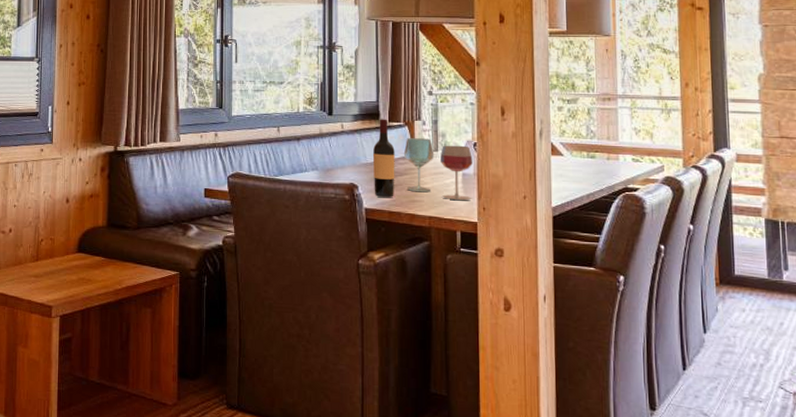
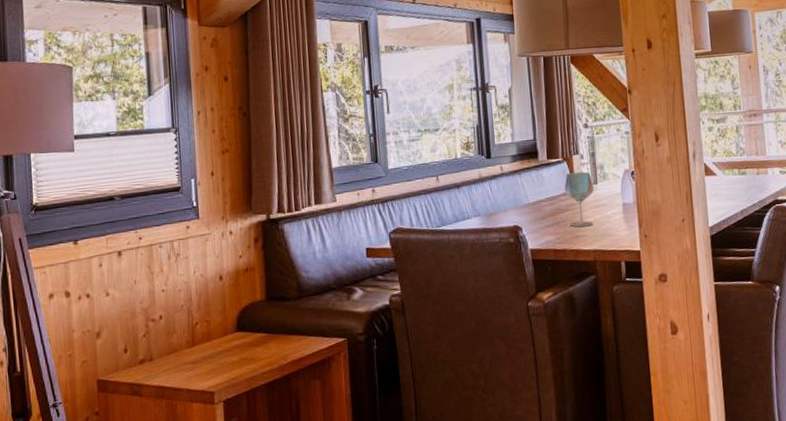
wine bottle: present [372,119,395,198] -> none [533,156,558,237]
wineglass: present [439,145,472,200] -> none [600,175,633,231]

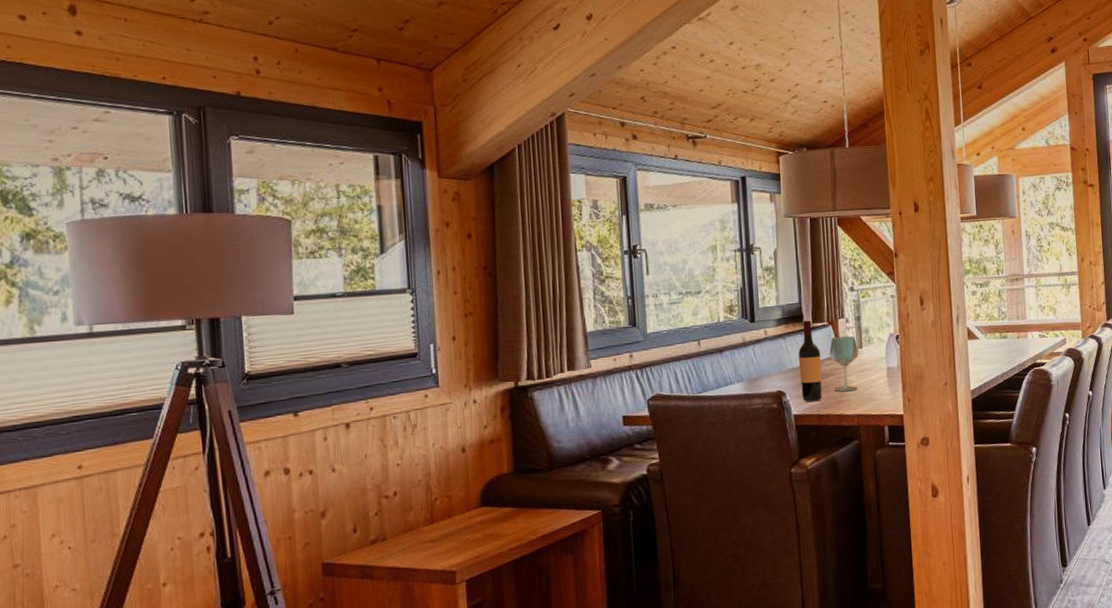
wine bottle: none [533,156,558,237] -> present [798,320,822,402]

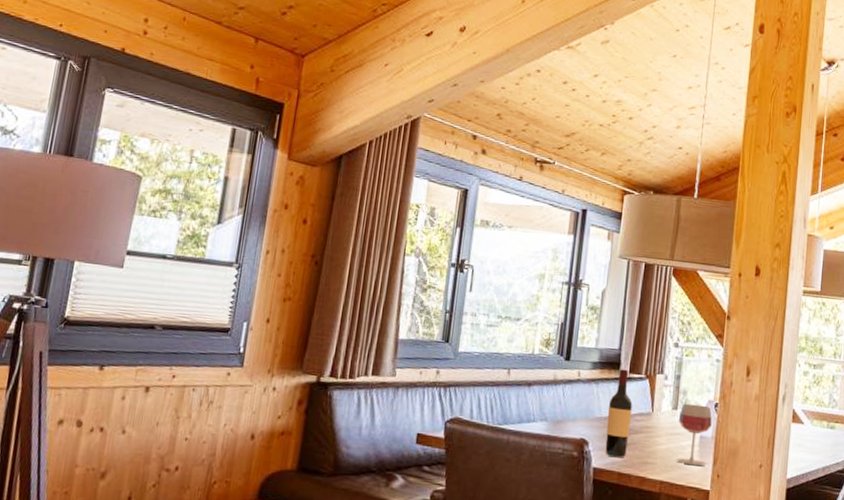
wine glass: present [829,336,859,392] -> none [641,392,673,454]
wineglass: none [864,339,897,395] -> present [677,403,712,466]

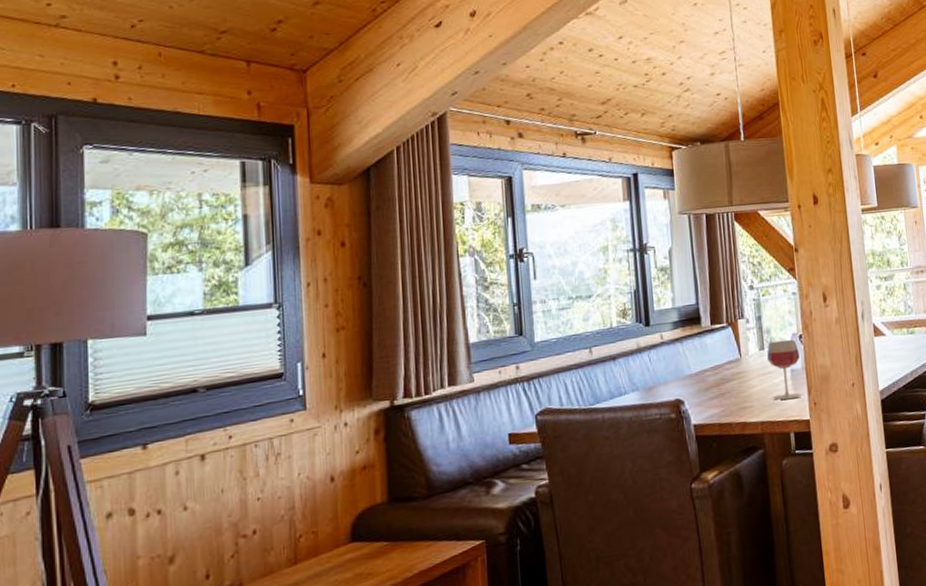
wine bottle: present [605,369,633,458] -> none [696,322,723,411]

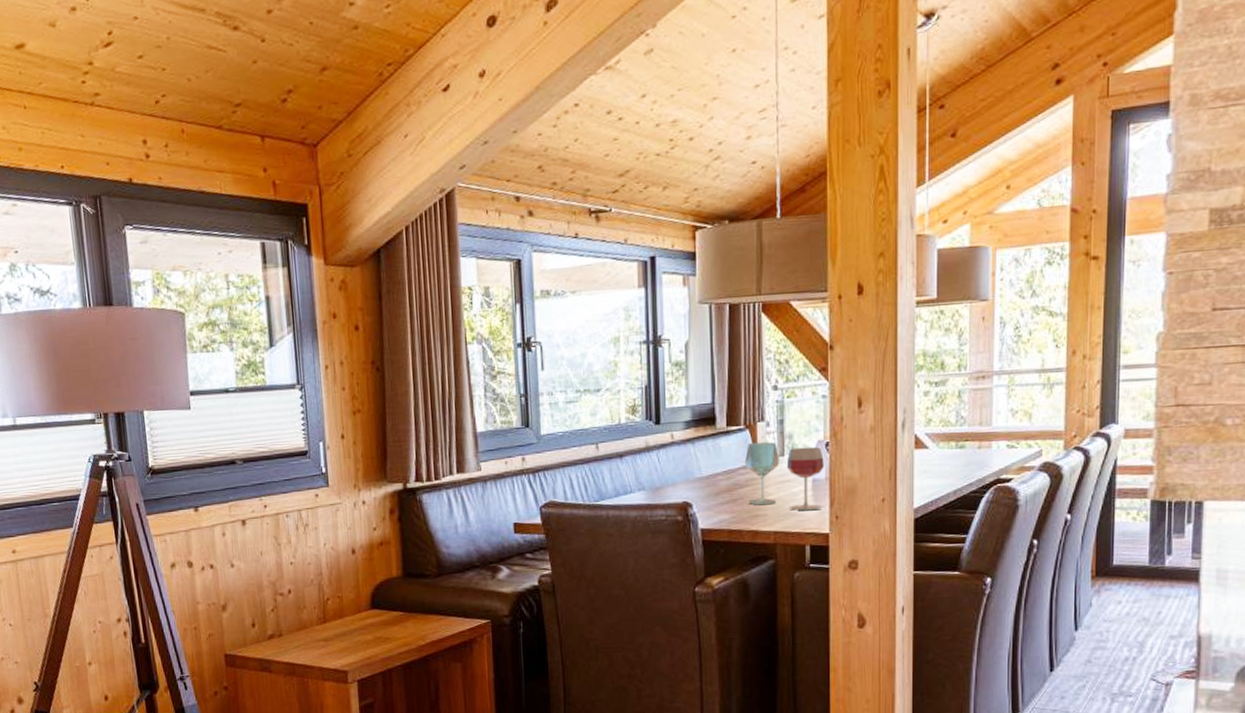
wine glass: none [729,337,761,398] -> present [744,442,780,505]

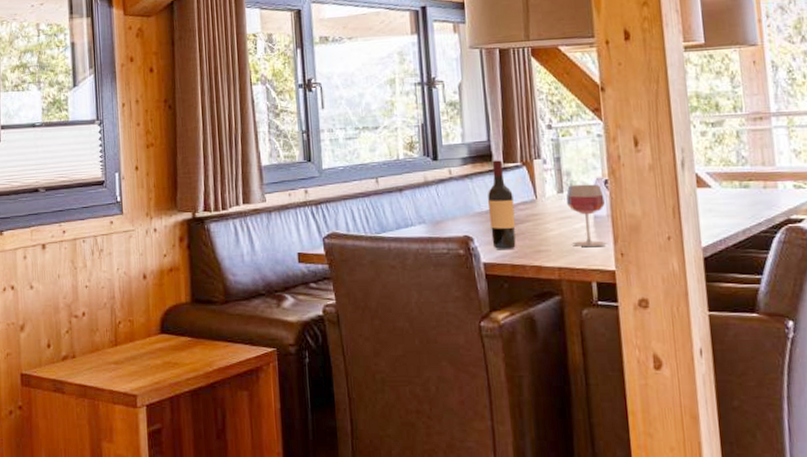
wine bottle: none [708,423,735,516] -> present [487,160,516,250]
wine glass: present [744,442,780,505] -> none [523,179,560,241]

